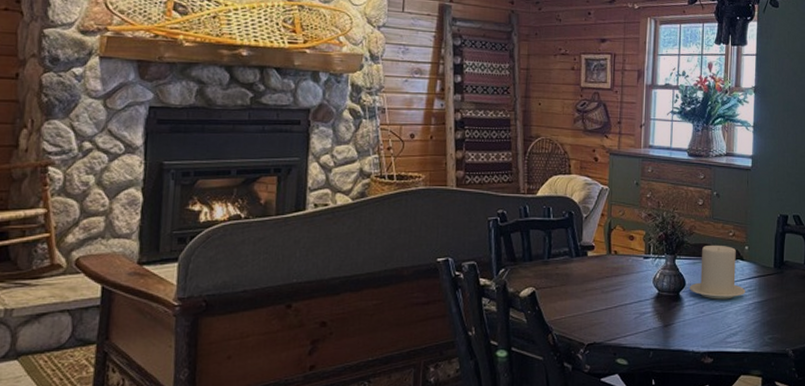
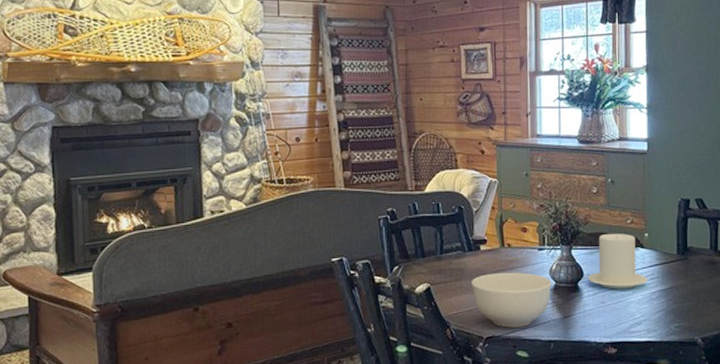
bowl: none [576,279,655,335] -> present [472,272,552,328]

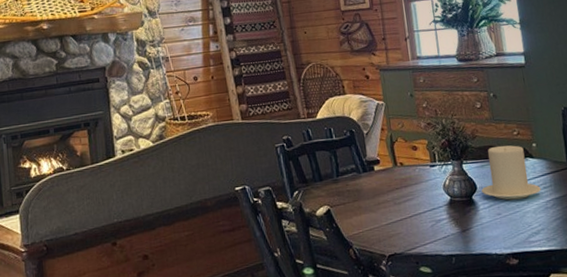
bowl: present [472,272,552,328] -> none [369,189,447,245]

